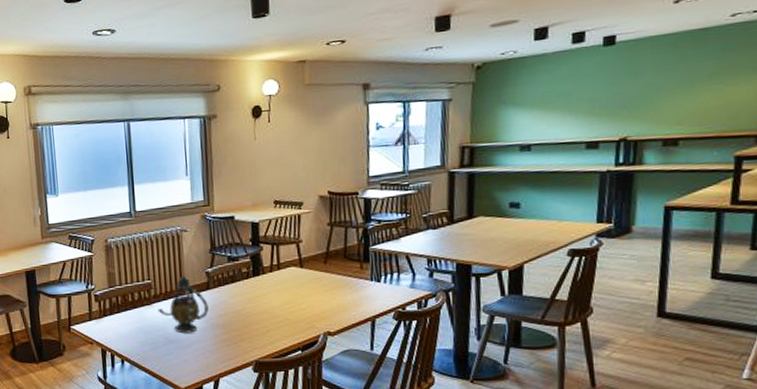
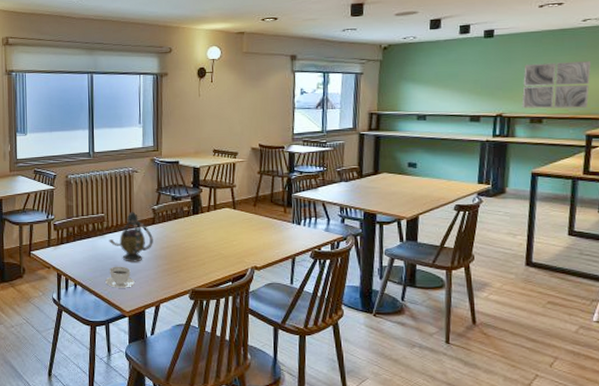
teacup: none [156,338,190,363] -> present [105,266,135,288]
wall art: none [651,65,743,129] -> present [521,61,592,109]

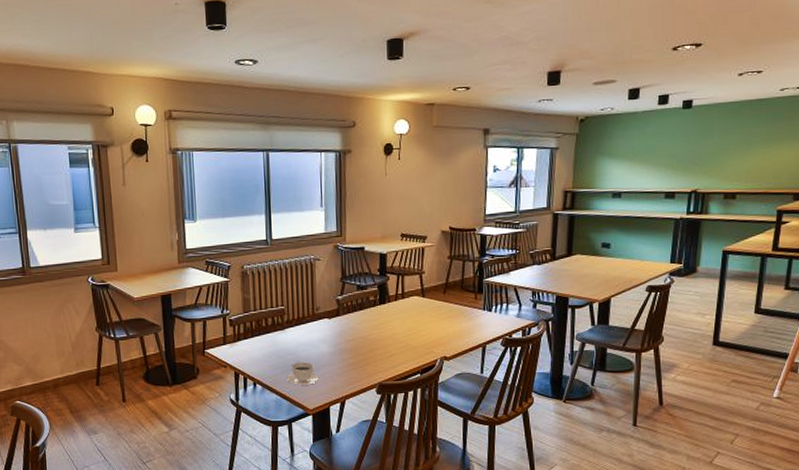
teapot: present [109,211,153,262] -> none [290,302,338,358]
wall art: present [521,61,592,109] -> none [716,133,787,184]

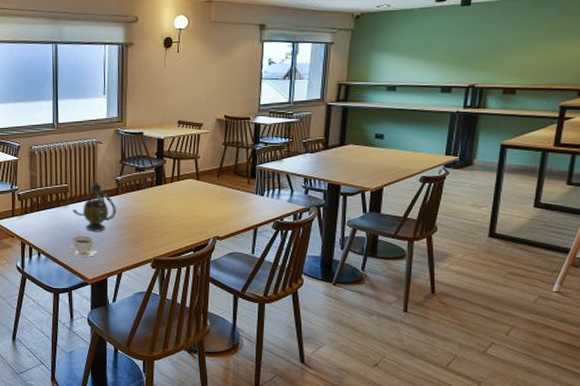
teapot: none [290,302,338,358] -> present [72,182,116,232]

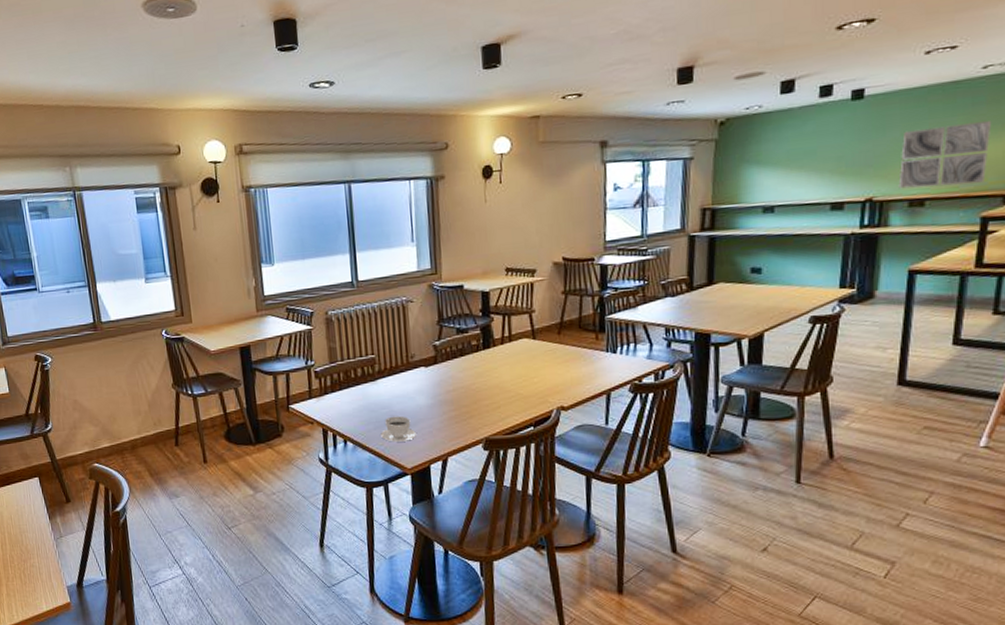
teapot: present [72,182,116,232] -> none [382,349,436,411]
wall art: none [495,30,571,79] -> present [898,121,992,189]

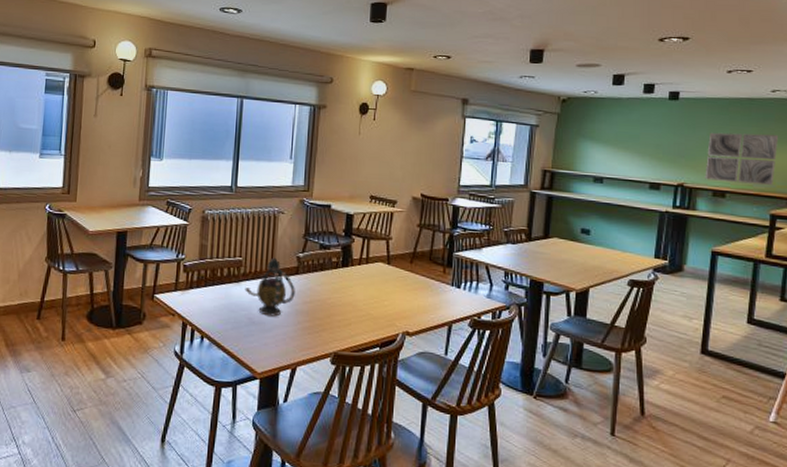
teacup: present [381,415,416,442] -> none [237,319,270,346]
teapot: none [382,349,436,411] -> present [245,257,295,317]

